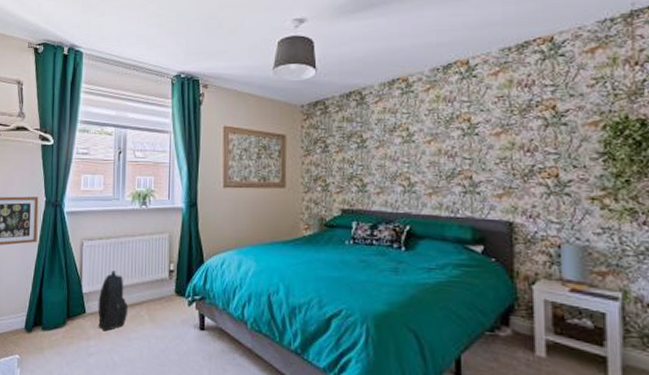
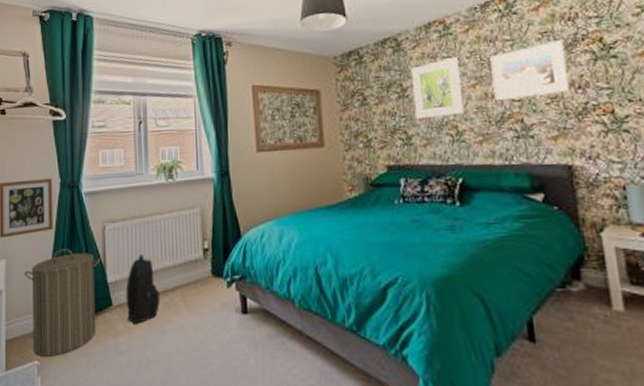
laundry hamper: none [9,260,77,353] -> present [24,249,100,356]
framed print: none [371,114,417,168] -> present [410,57,463,119]
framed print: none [447,105,519,158] -> present [490,40,570,102]

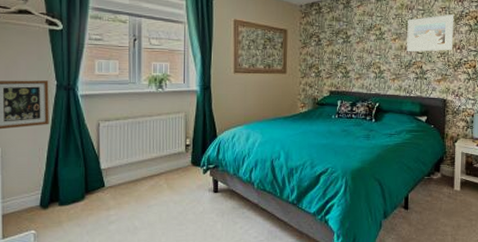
laundry hamper: present [24,249,100,356] -> none [20,141,95,227]
backpack: present [125,255,161,325] -> none [117,147,148,201]
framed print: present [410,57,463,119] -> none [353,17,387,59]

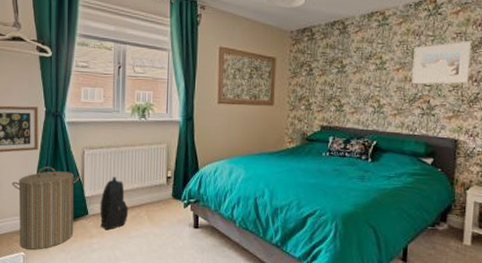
laundry hamper: none [20,141,95,227] -> present [12,167,79,250]
backpack: none [117,147,148,201] -> present [100,177,129,231]

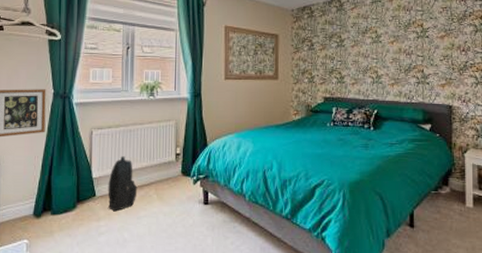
laundry hamper: present [12,167,79,250] -> none [16,149,87,236]
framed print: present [411,41,471,85] -> none [406,14,457,56]

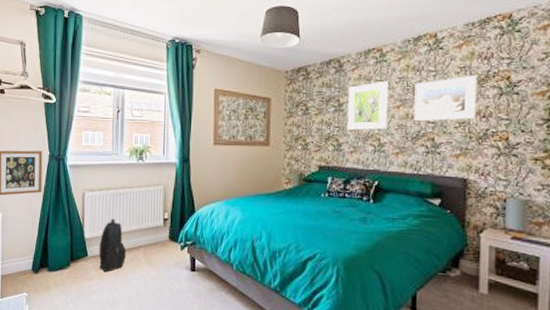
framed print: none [348,19,383,63] -> present [347,81,388,130]
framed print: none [406,14,457,56] -> present [414,75,477,122]

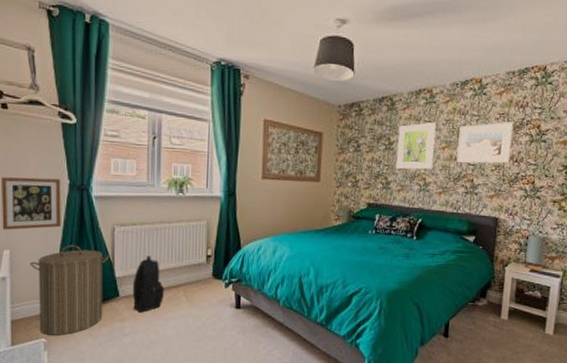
laundry hamper: none [17,209,80,291] -> present [30,245,109,336]

